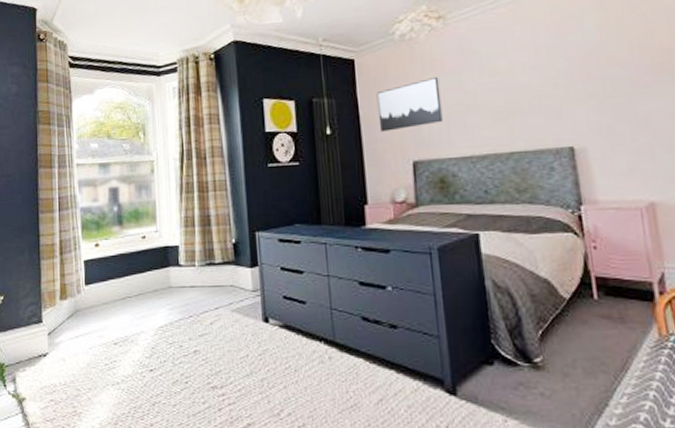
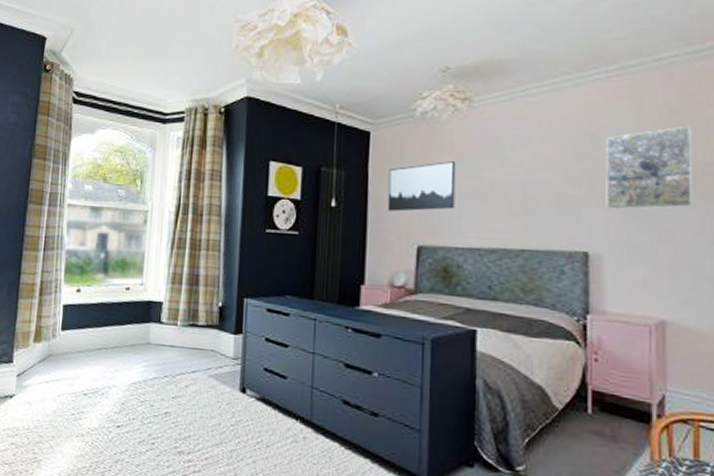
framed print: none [576,16,666,105] -> present [606,126,694,211]

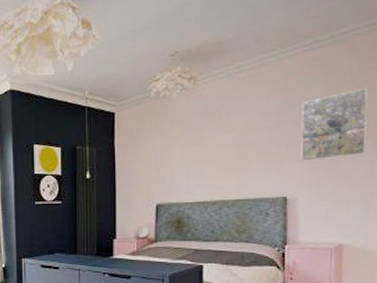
wall art: present [387,161,456,212] -> none [131,132,185,178]

